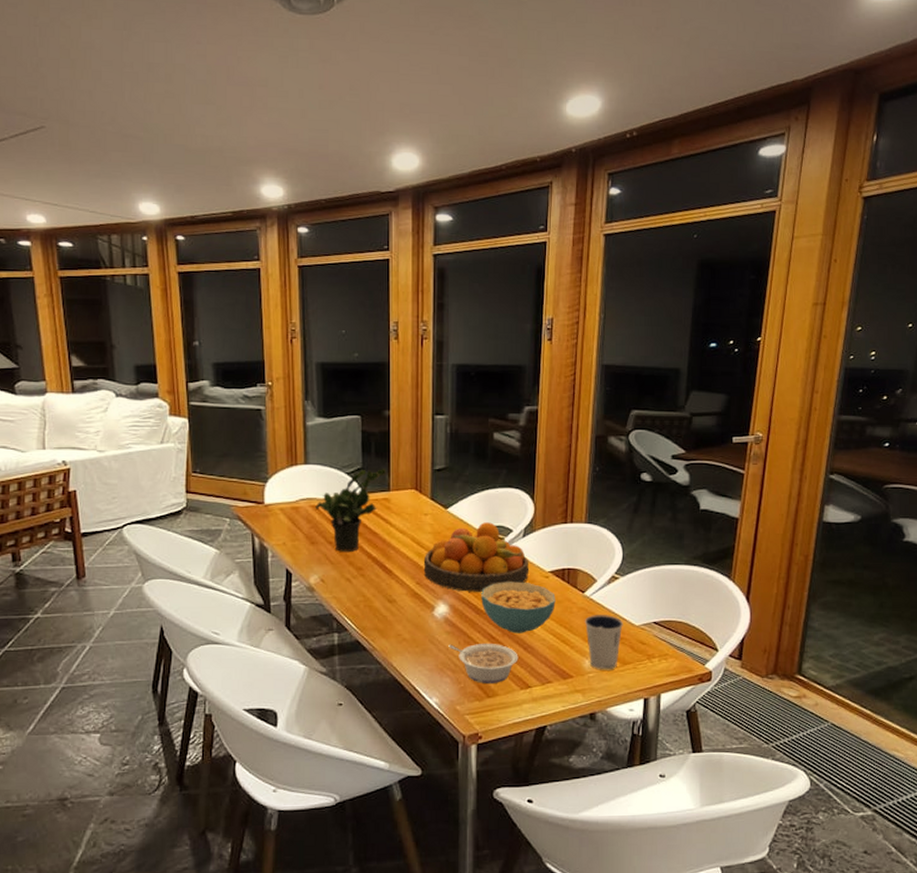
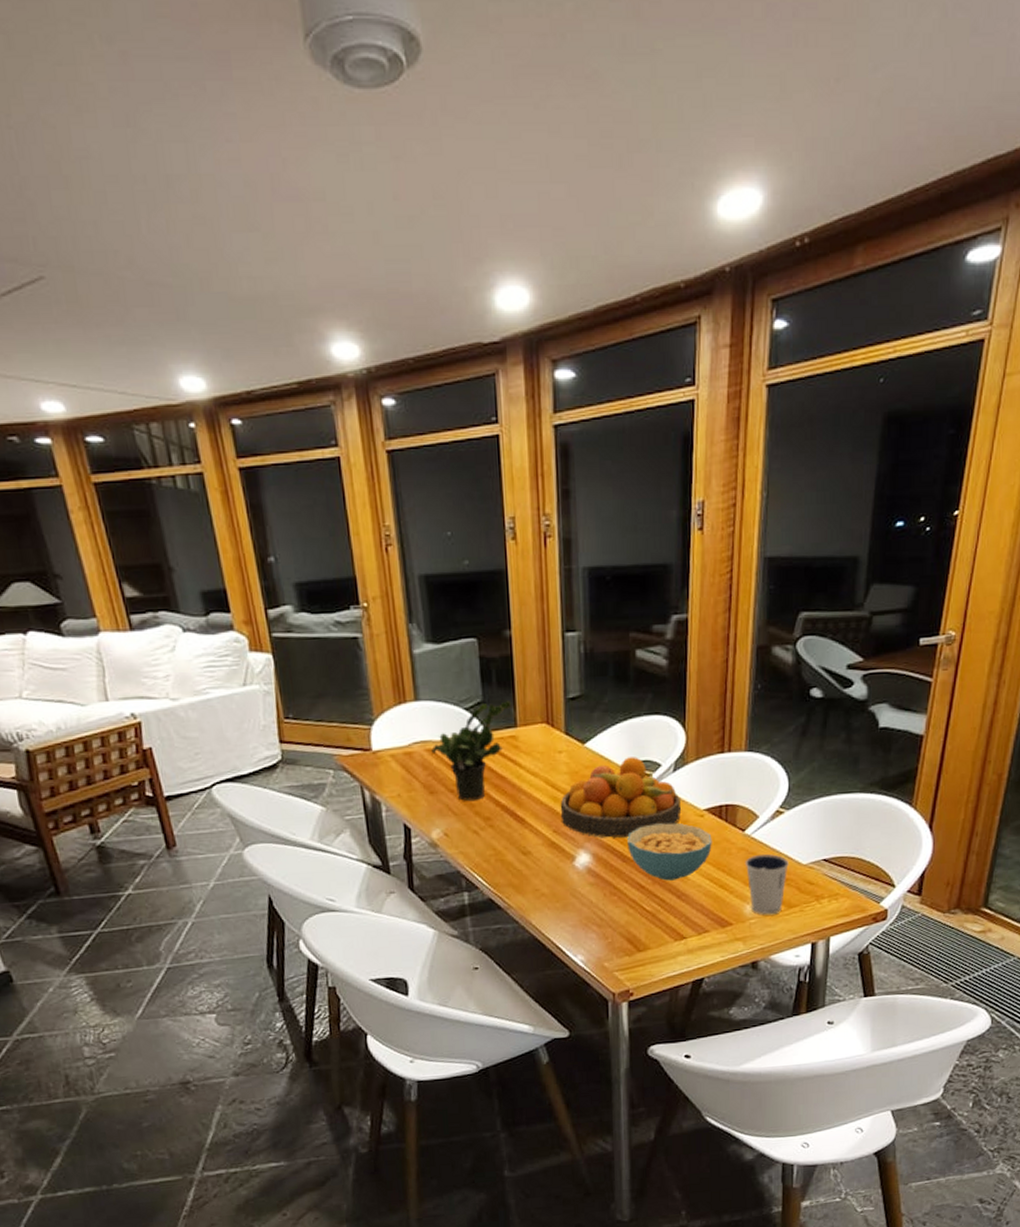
legume: present [448,644,519,683] -> none [593,893,672,937]

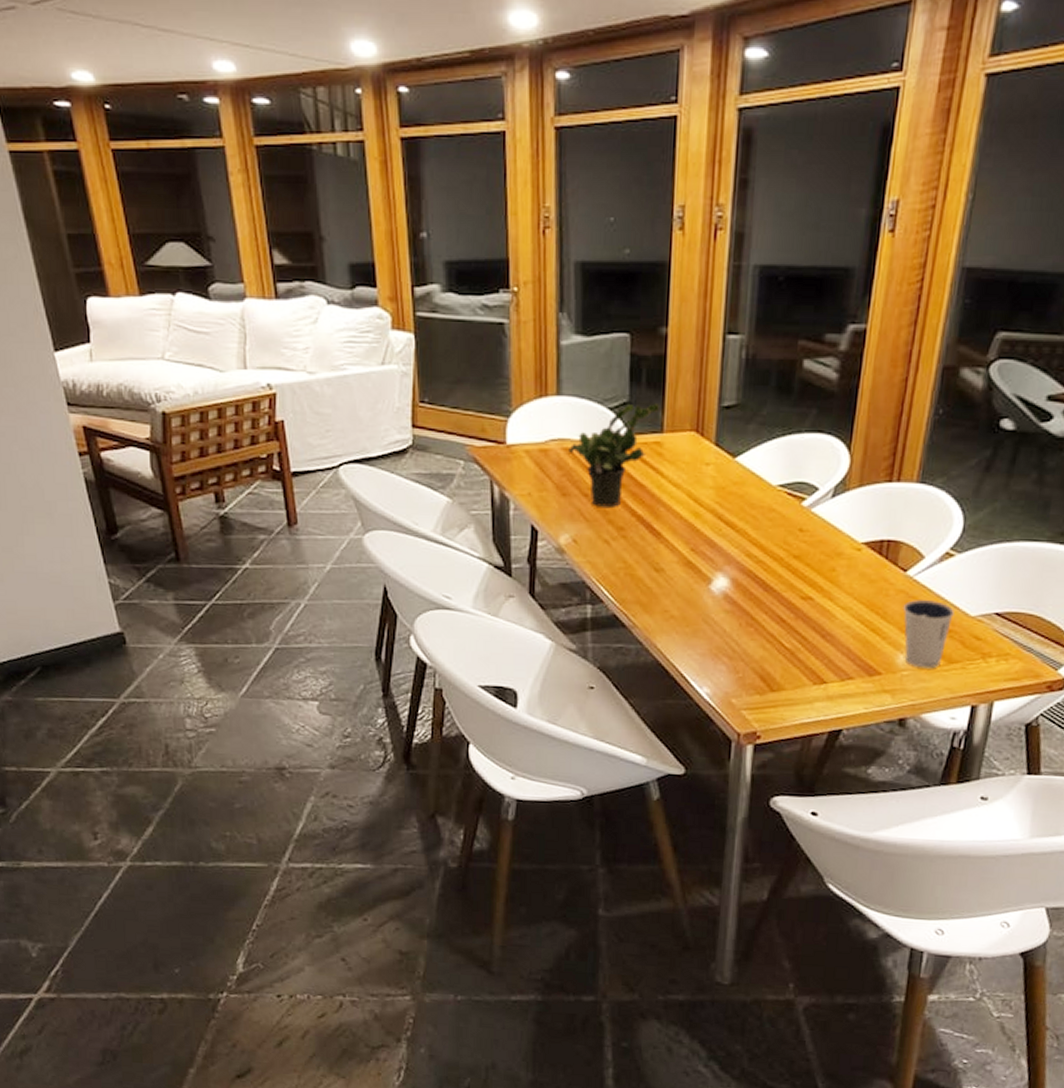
fruit bowl: present [560,757,682,838] -> none [700,477,837,564]
cereal bowl: present [627,823,712,881] -> none [771,553,868,618]

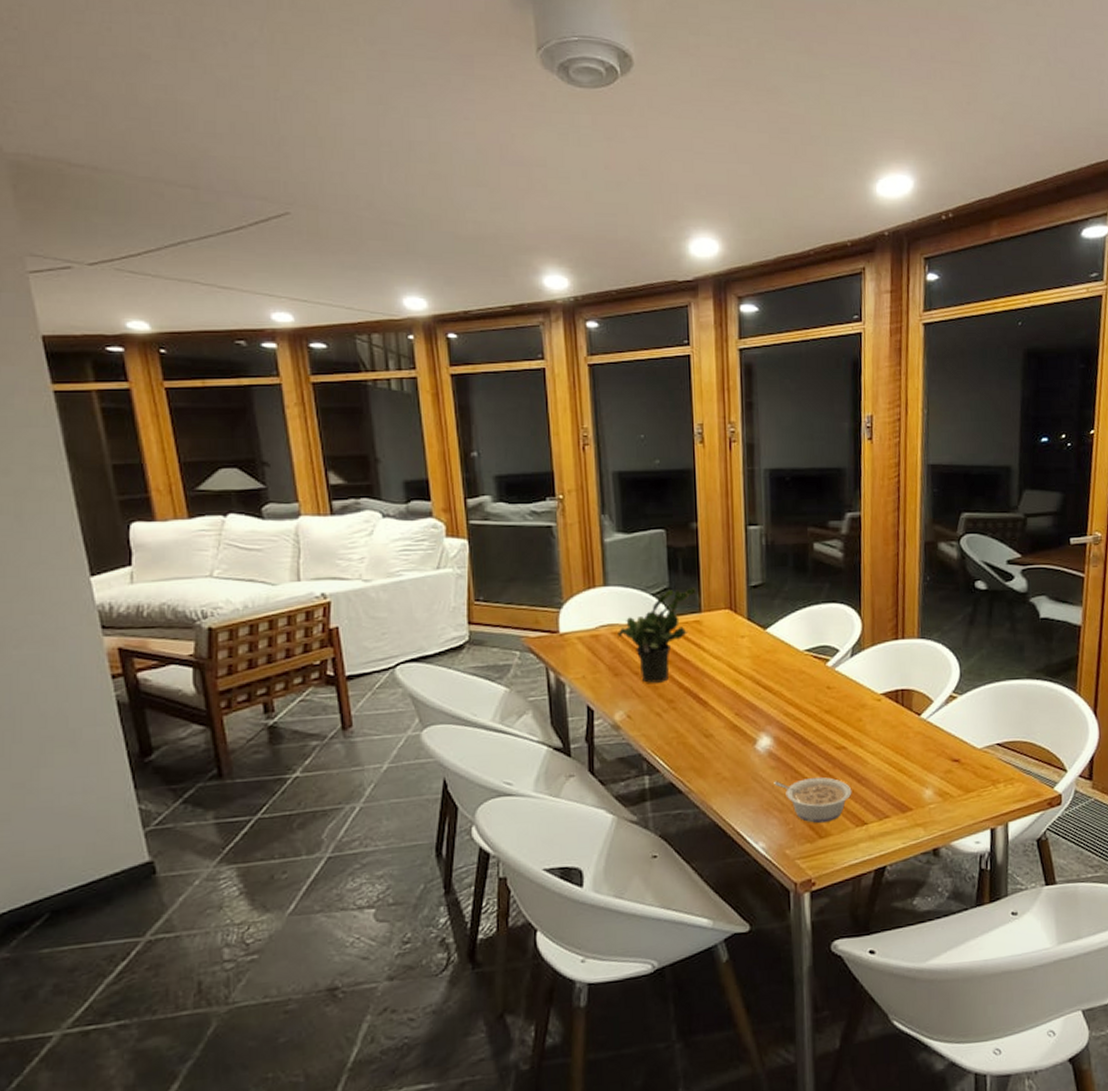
legume: none [726,626,814,676] -> present [774,777,852,823]
dixie cup: present [902,600,954,669] -> none [922,738,964,800]

